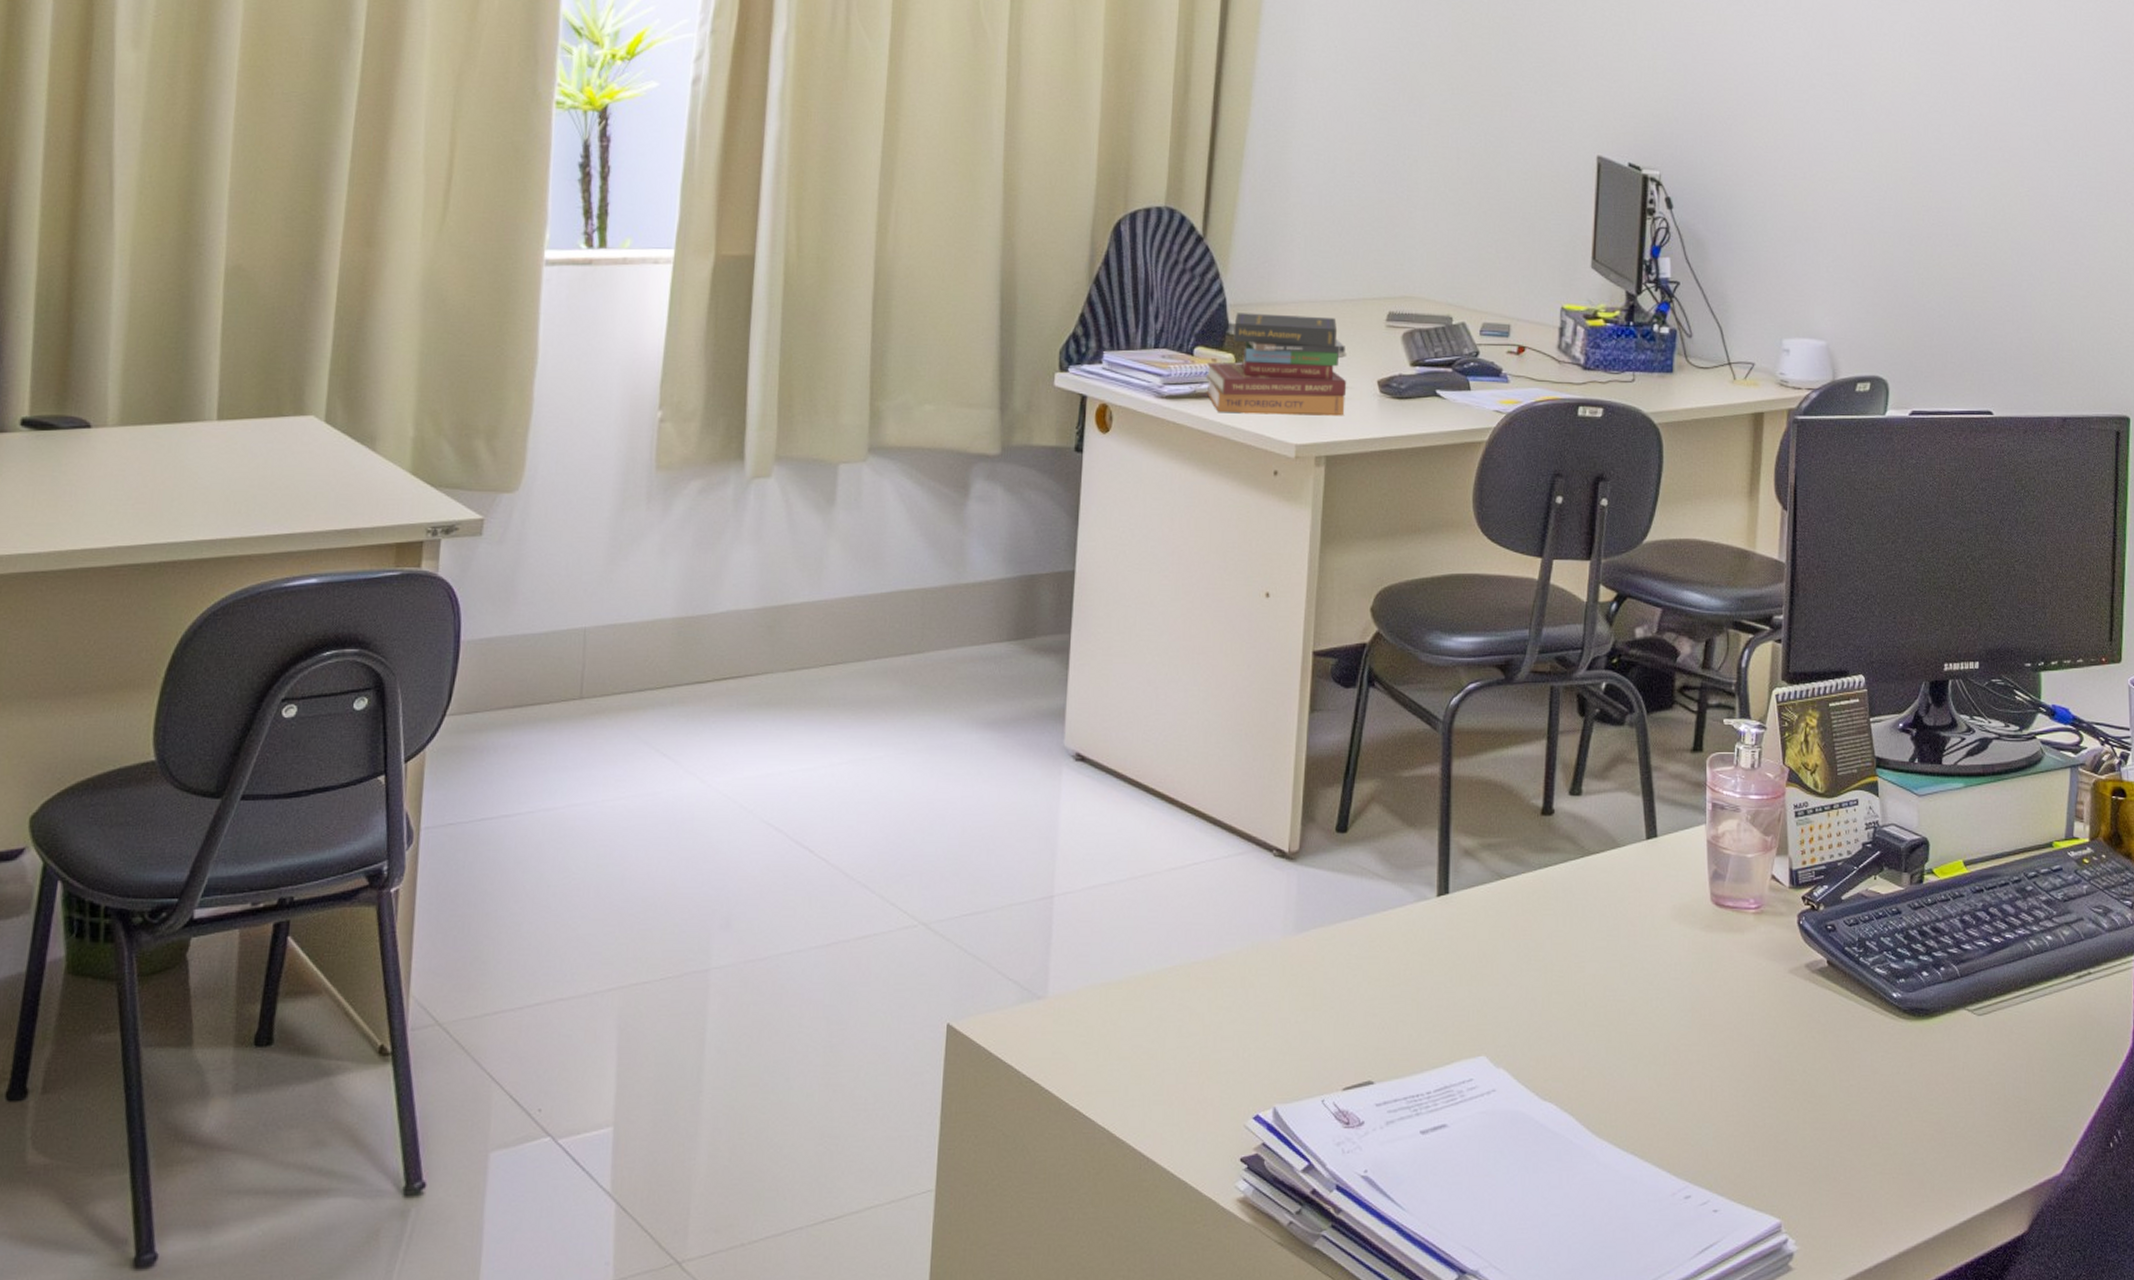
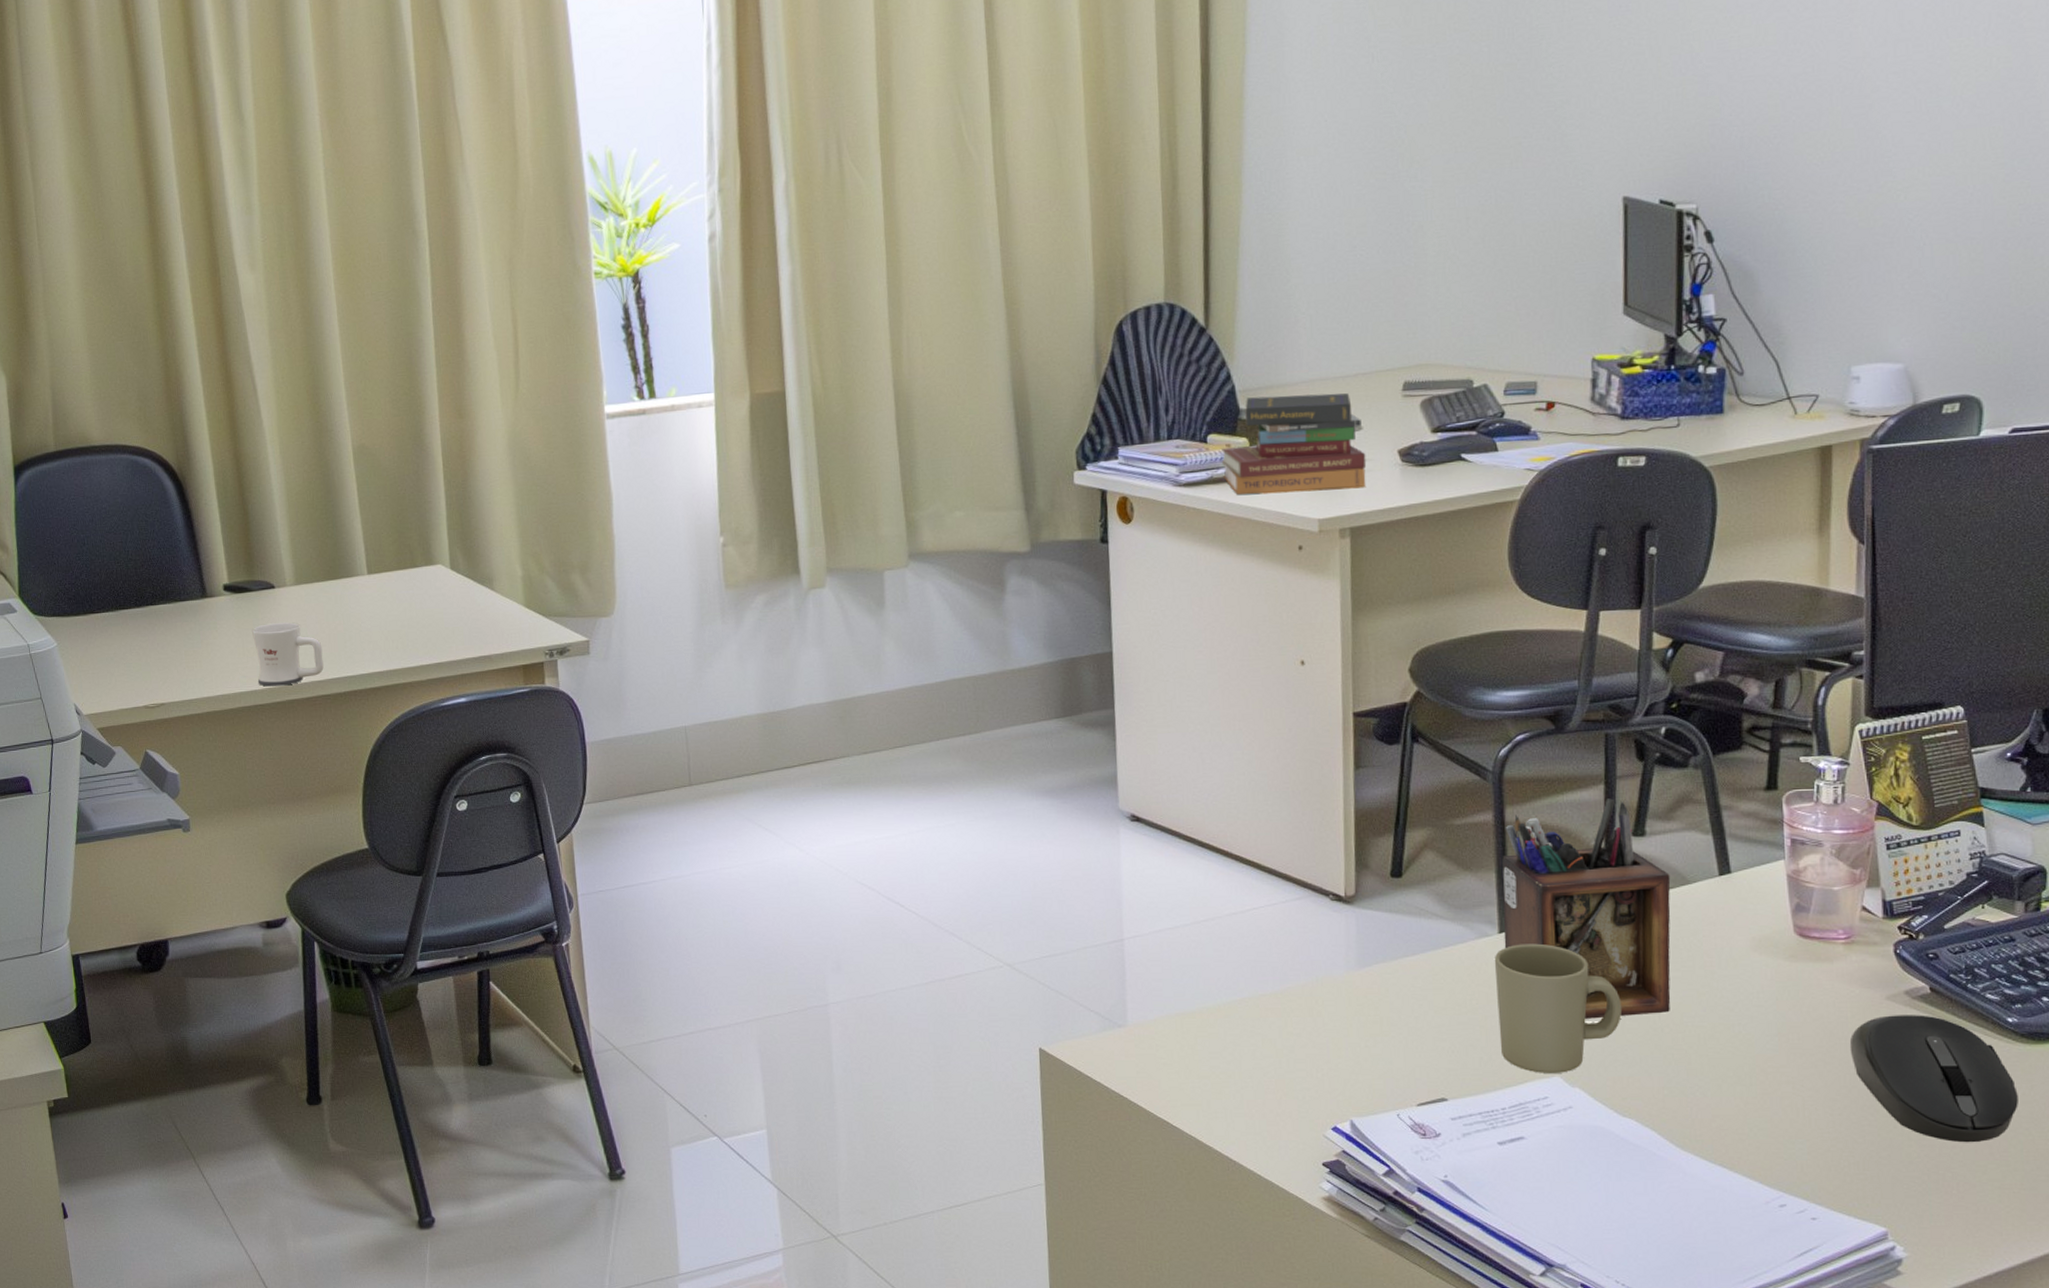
mug: none [44,469,141,550] -> present [252,621,324,687]
mug: none [1430,908,1550,1052] -> present [1494,943,1623,1073]
desk organizer: none [1441,754,1602,992] -> present [1502,798,1671,1019]
computer mouse: none [1755,989,1899,1125] -> present [1849,1015,2018,1143]

